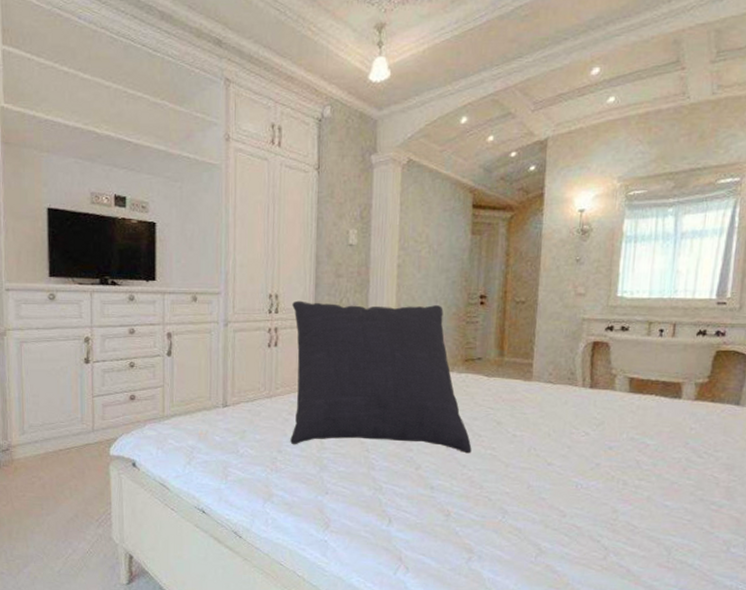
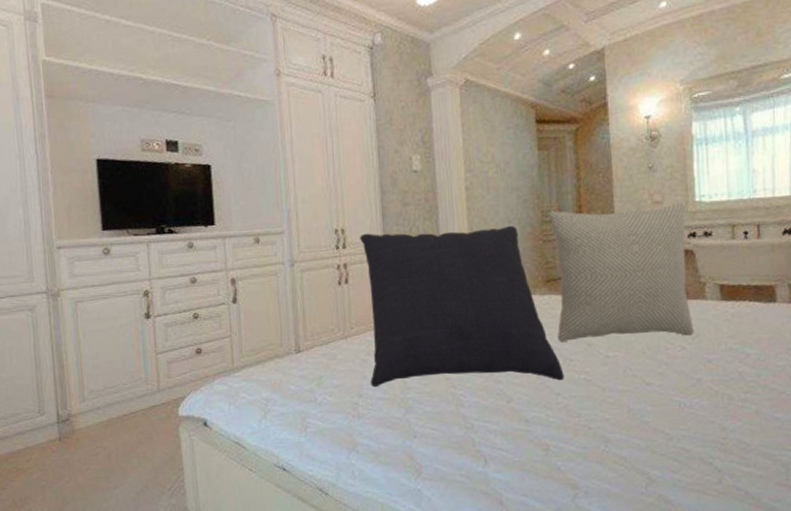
pillow: none [470,295,607,423] -> present [549,202,694,341]

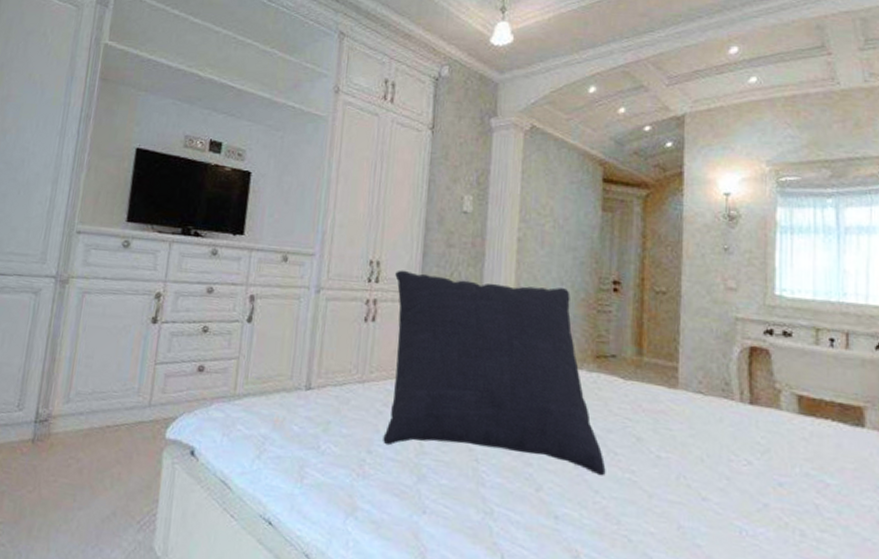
pillow: present [549,202,694,341] -> none [603,279,764,450]

